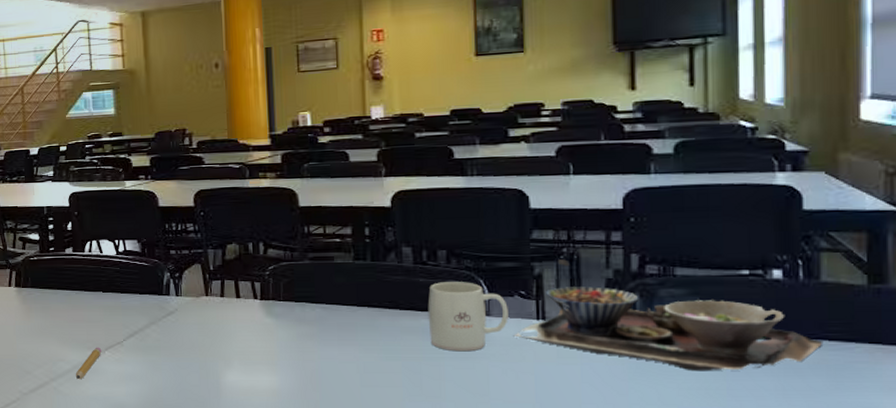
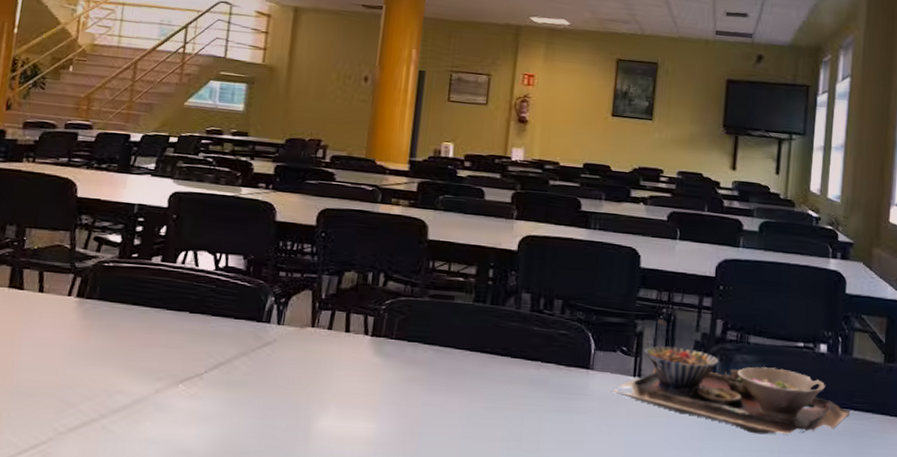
pencil: present [75,347,102,379] -> none [134,378,175,417]
mug: present [427,282,508,352] -> none [535,332,610,406]

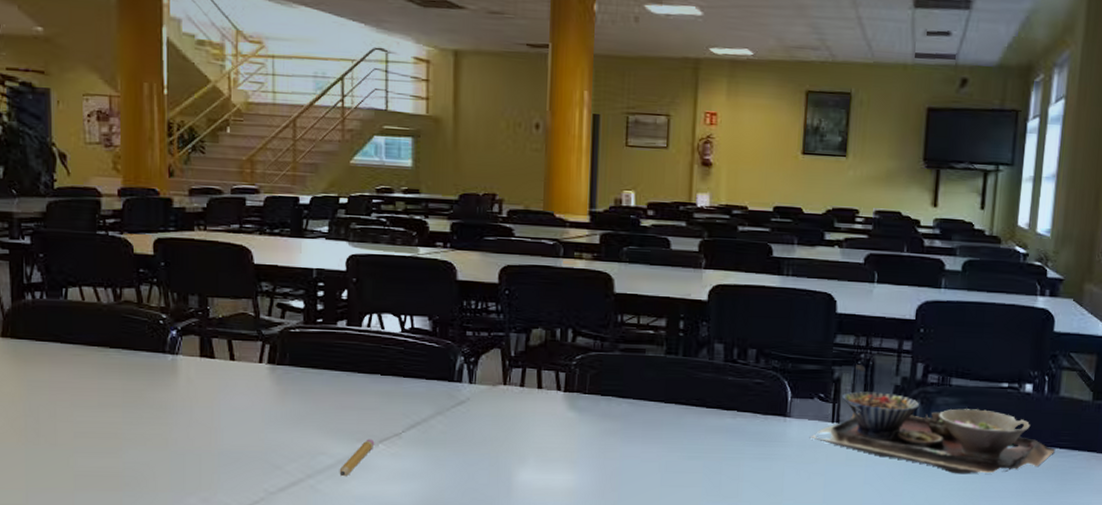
pencil: none [134,378,175,417] -> present [339,439,375,476]

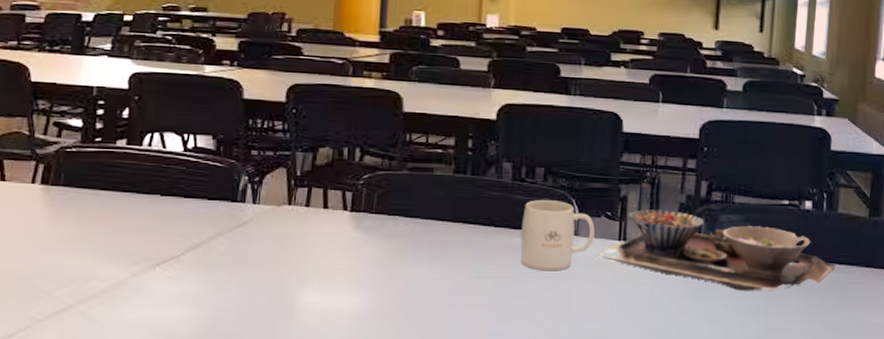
pencil: present [339,439,375,476] -> none [112,262,152,301]
mug: none [732,381,808,452] -> present [520,200,595,271]

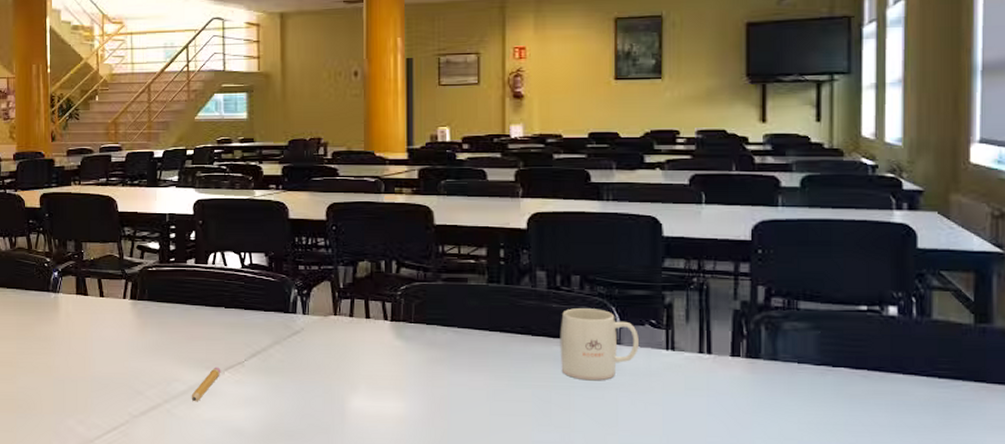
pencil: none [112,262,152,301] -> present [191,367,221,401]
food tray: present [597,183,836,290] -> none [643,289,934,405]

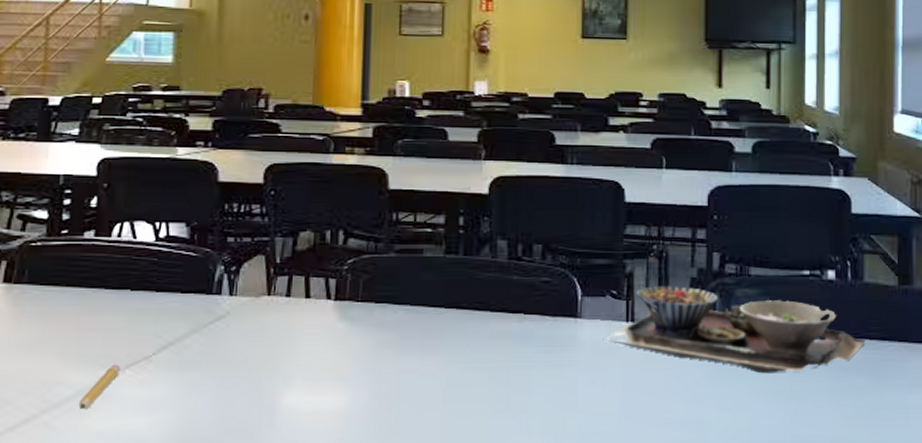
mug: present [560,308,639,381] -> none [519,280,599,359]
food tray: none [643,289,934,405] -> present [603,257,866,373]

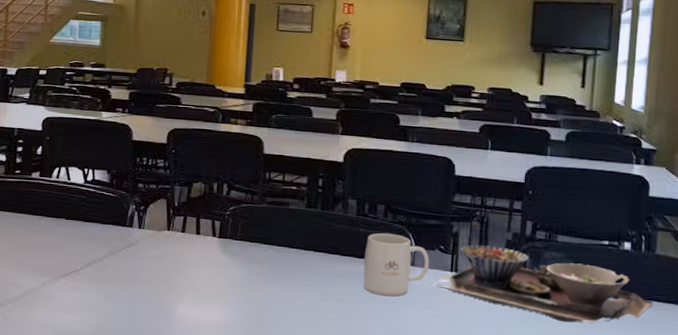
pencil: present [78,364,121,409] -> none [26,274,57,305]
mug: none [519,280,599,359] -> present [363,233,429,297]

